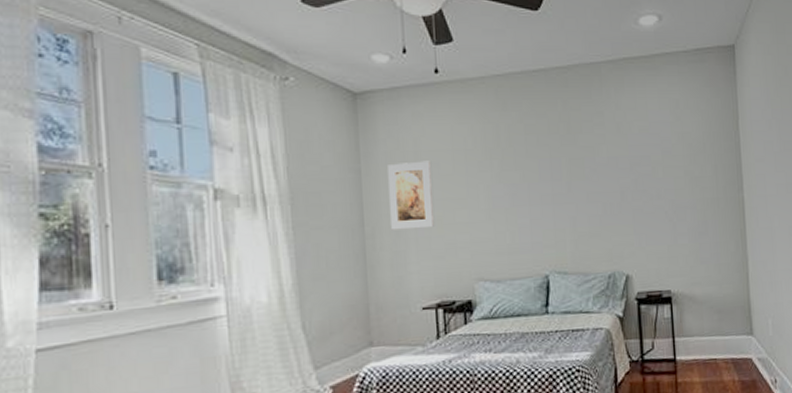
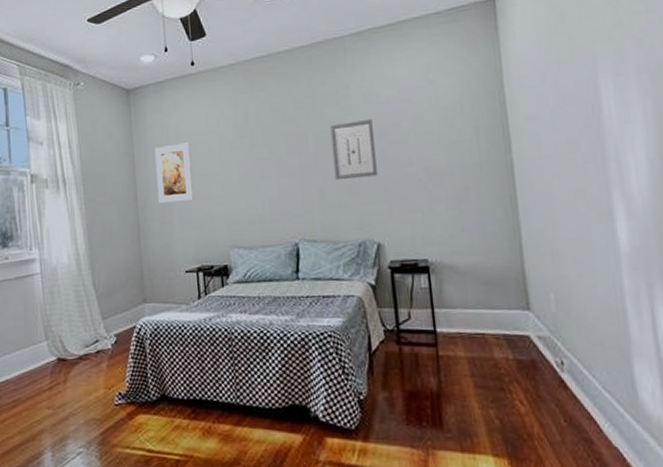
wall art: none [584,150,628,211] -> present [330,120,377,181]

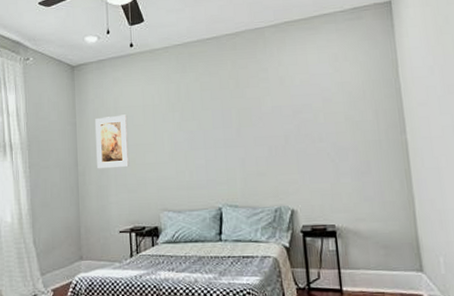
wall art: present [330,120,377,181] -> none [251,100,292,153]

